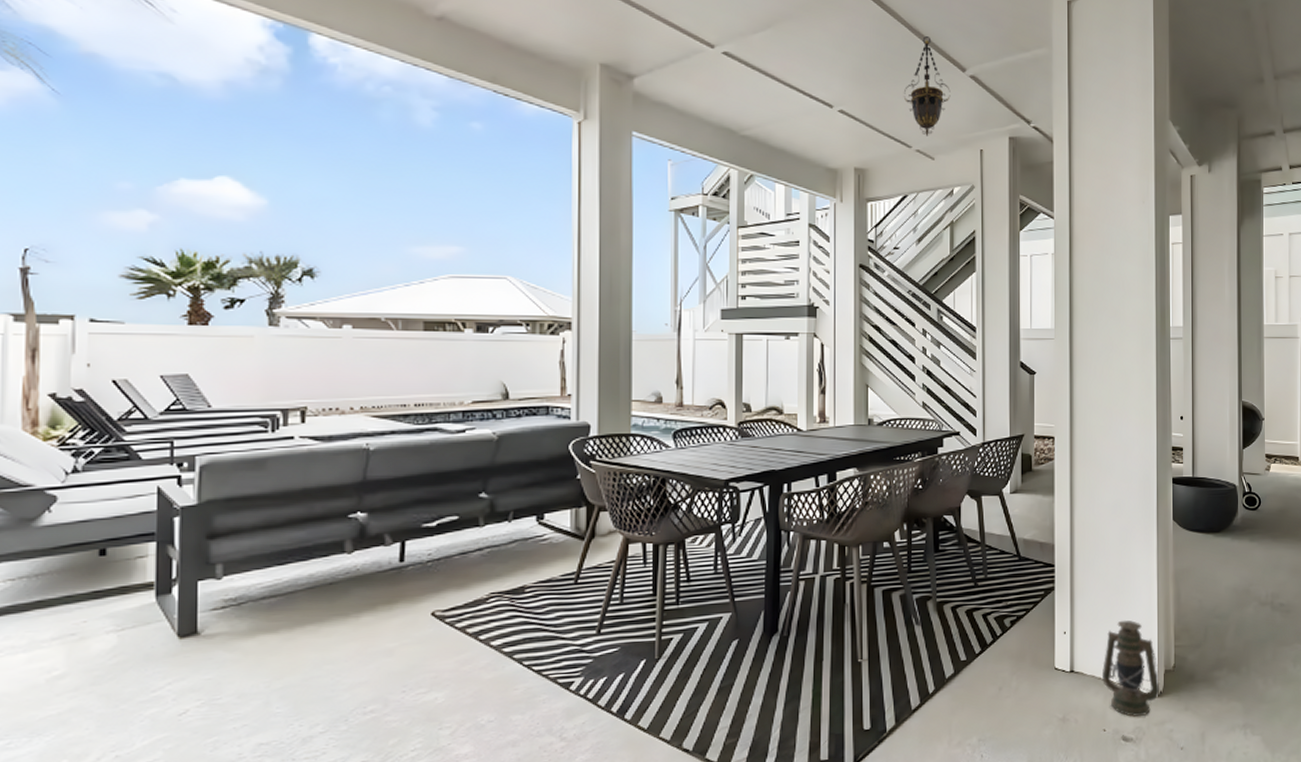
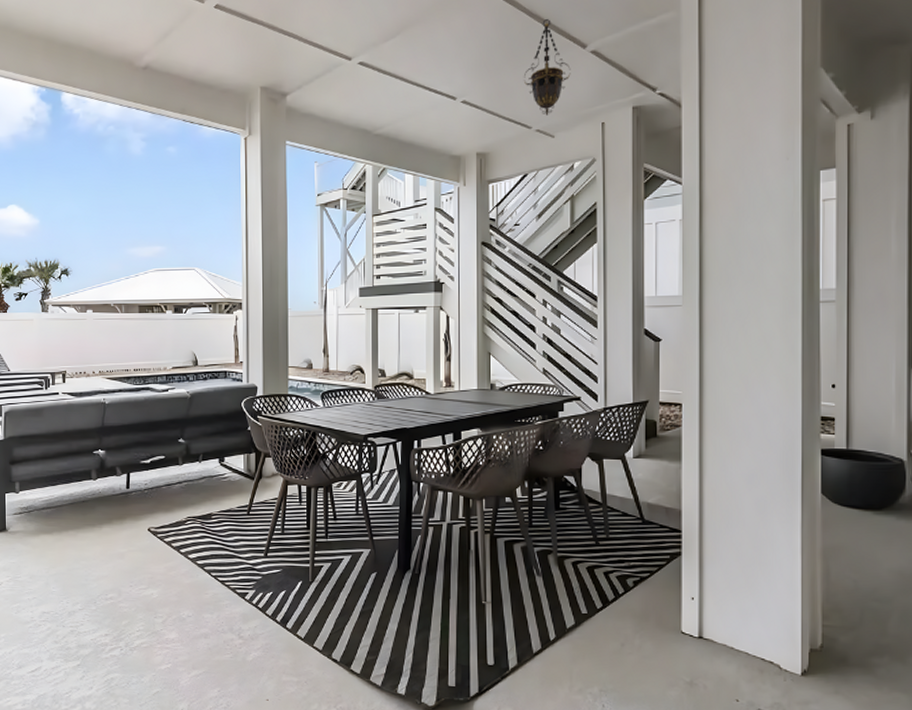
lantern: present [1101,620,1160,717] -> none [734,592,804,692]

